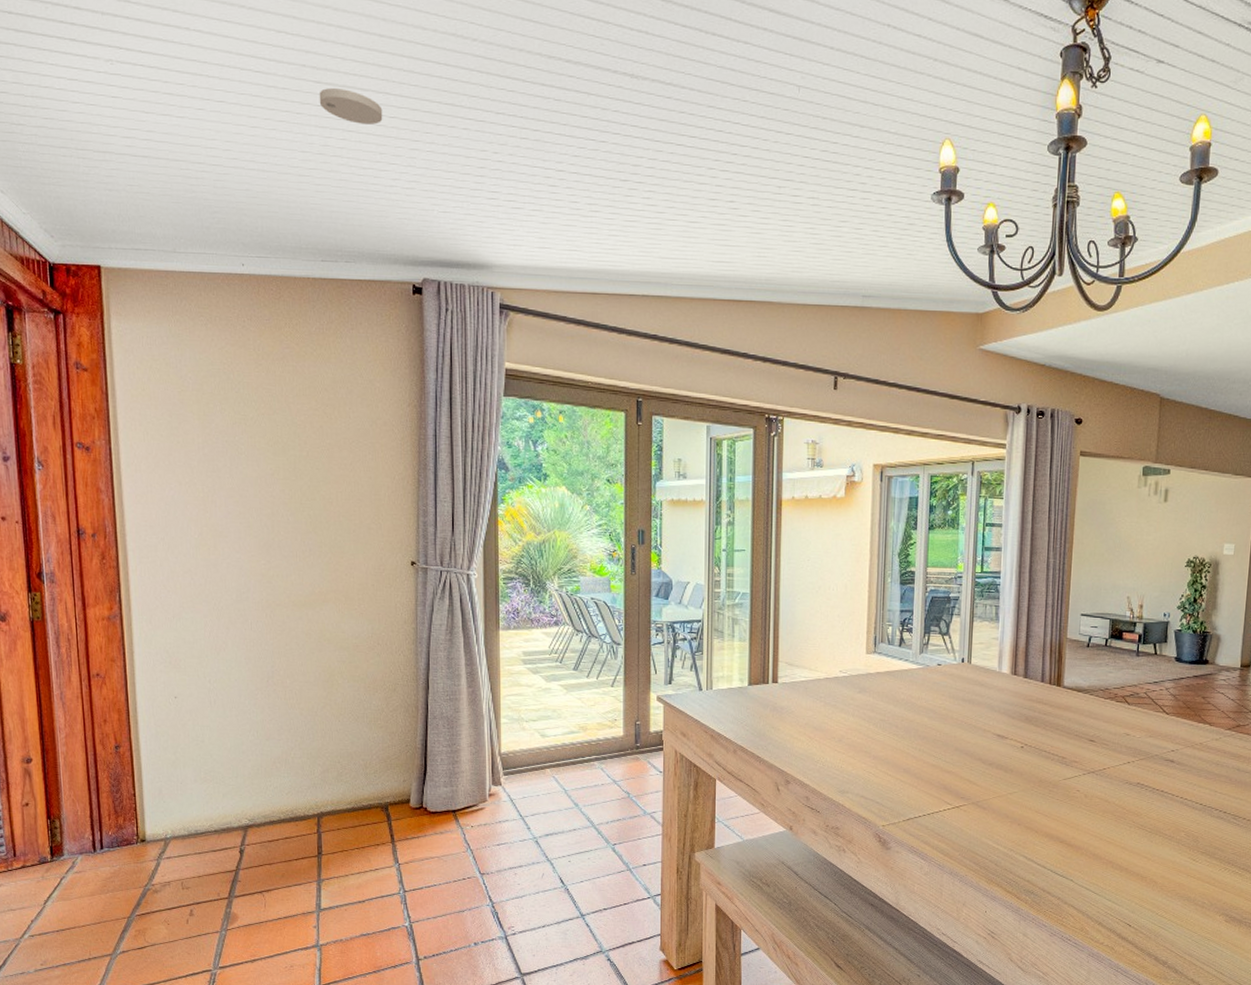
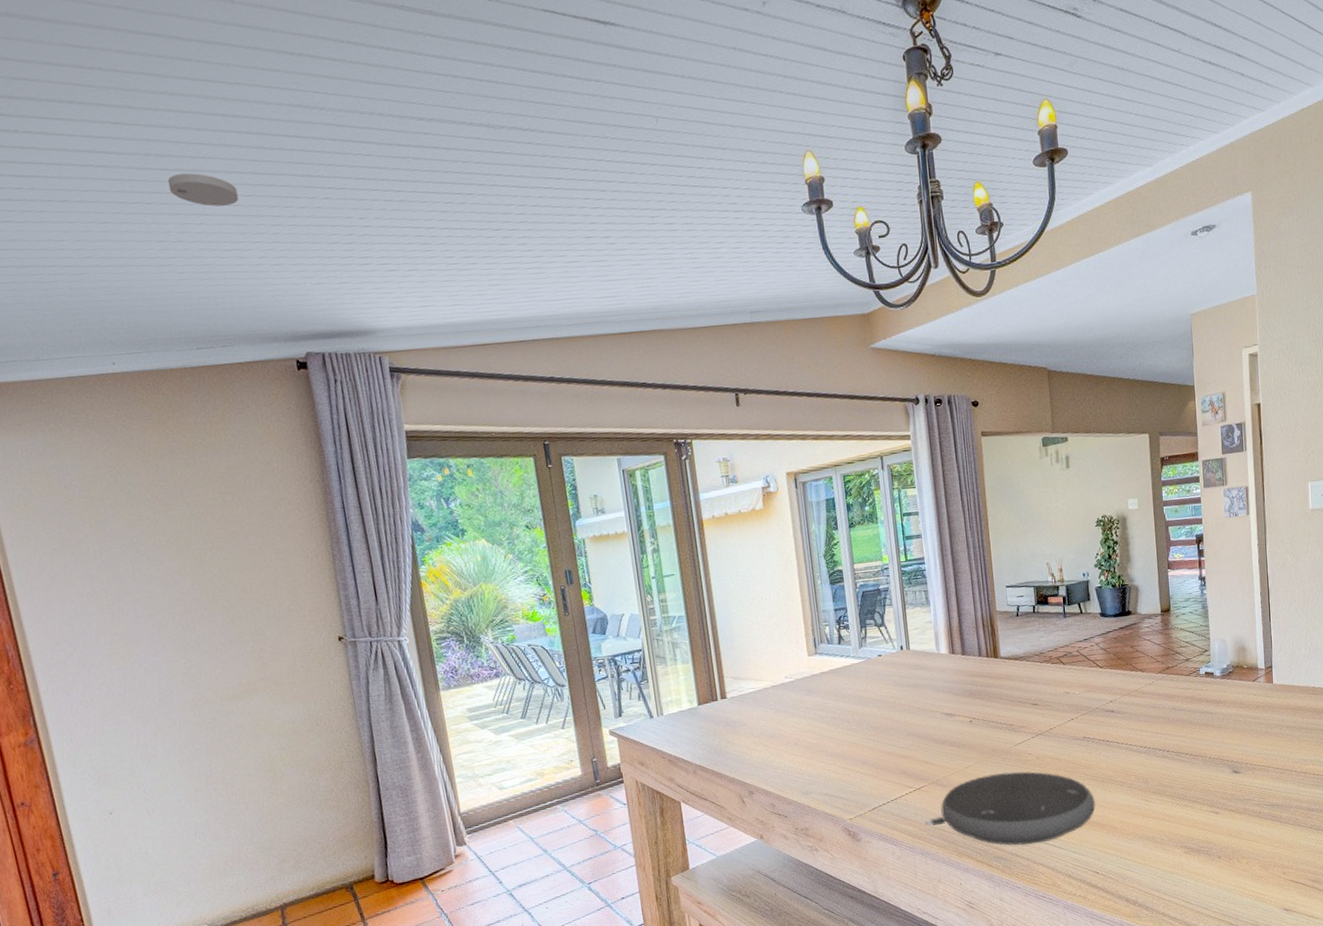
speaker: none [958,804,1140,884] -> present [925,771,1096,846]

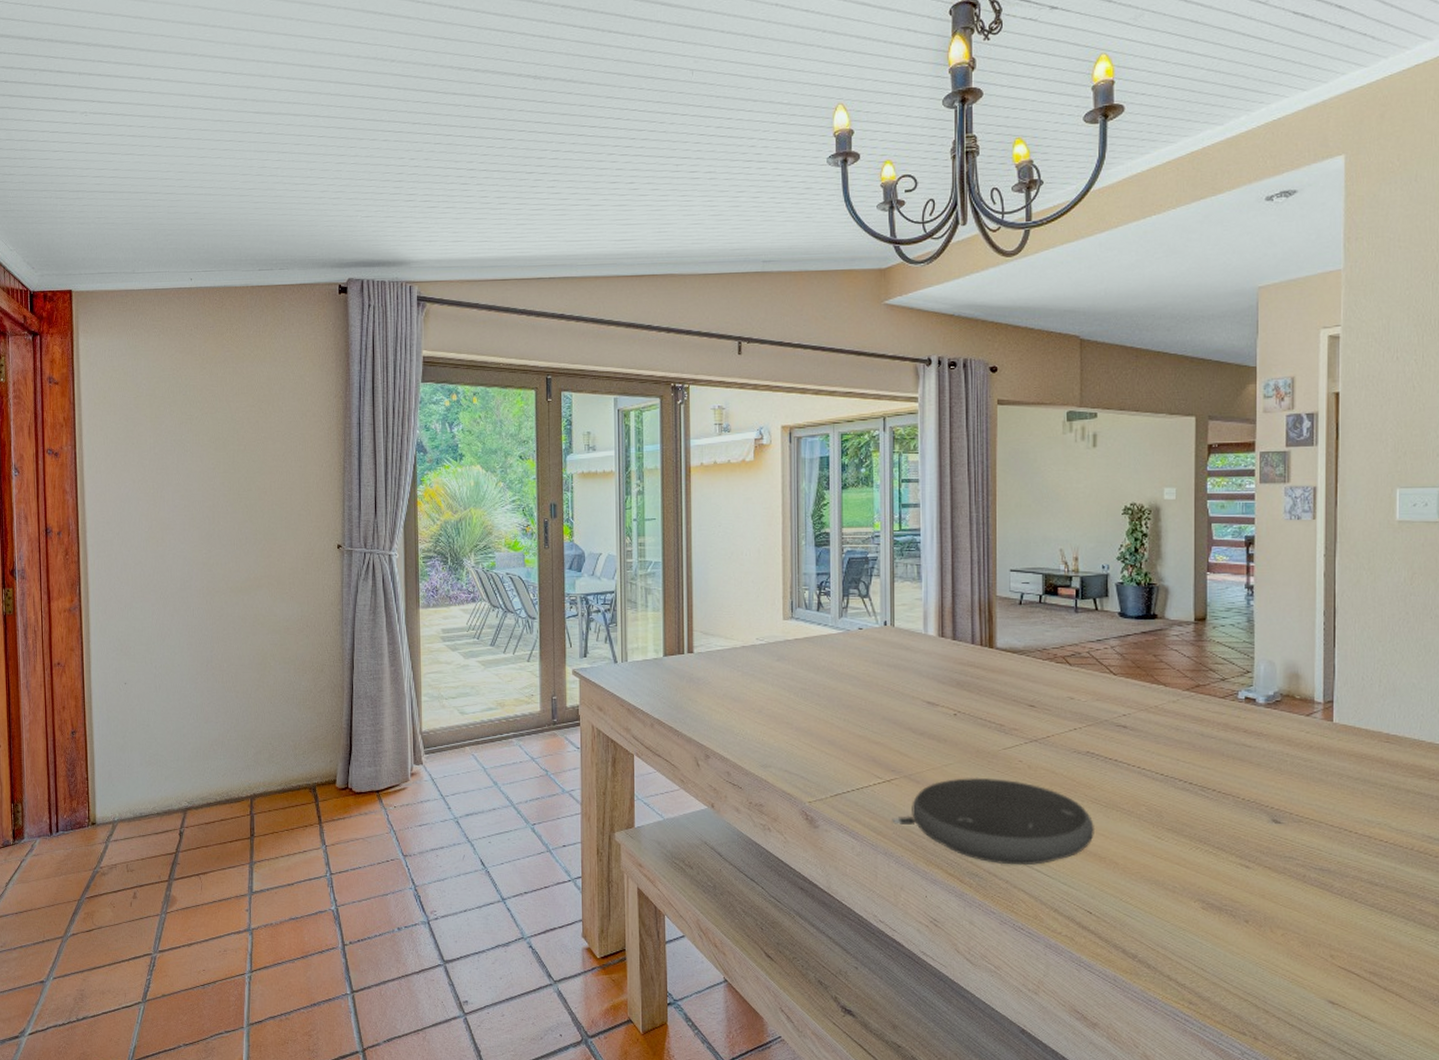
smoke detector: present [167,173,239,207] -> none [258,116,313,145]

